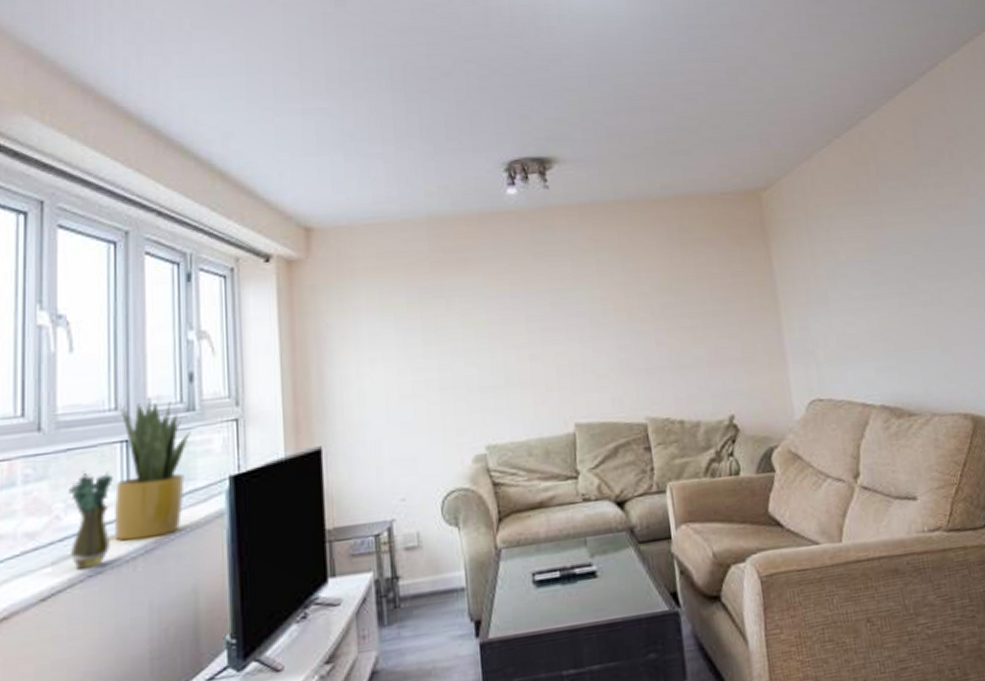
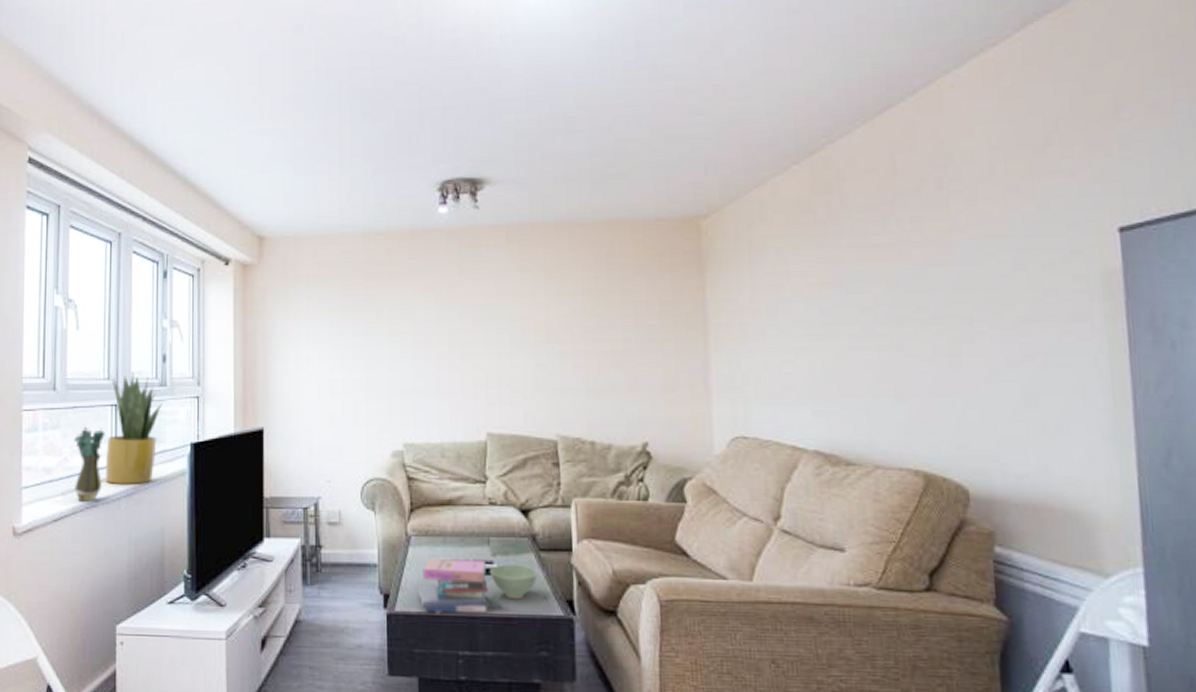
books: none [513,564,590,633] -> present [418,558,488,613]
bowl: none [588,562,640,602] -> present [489,564,538,600]

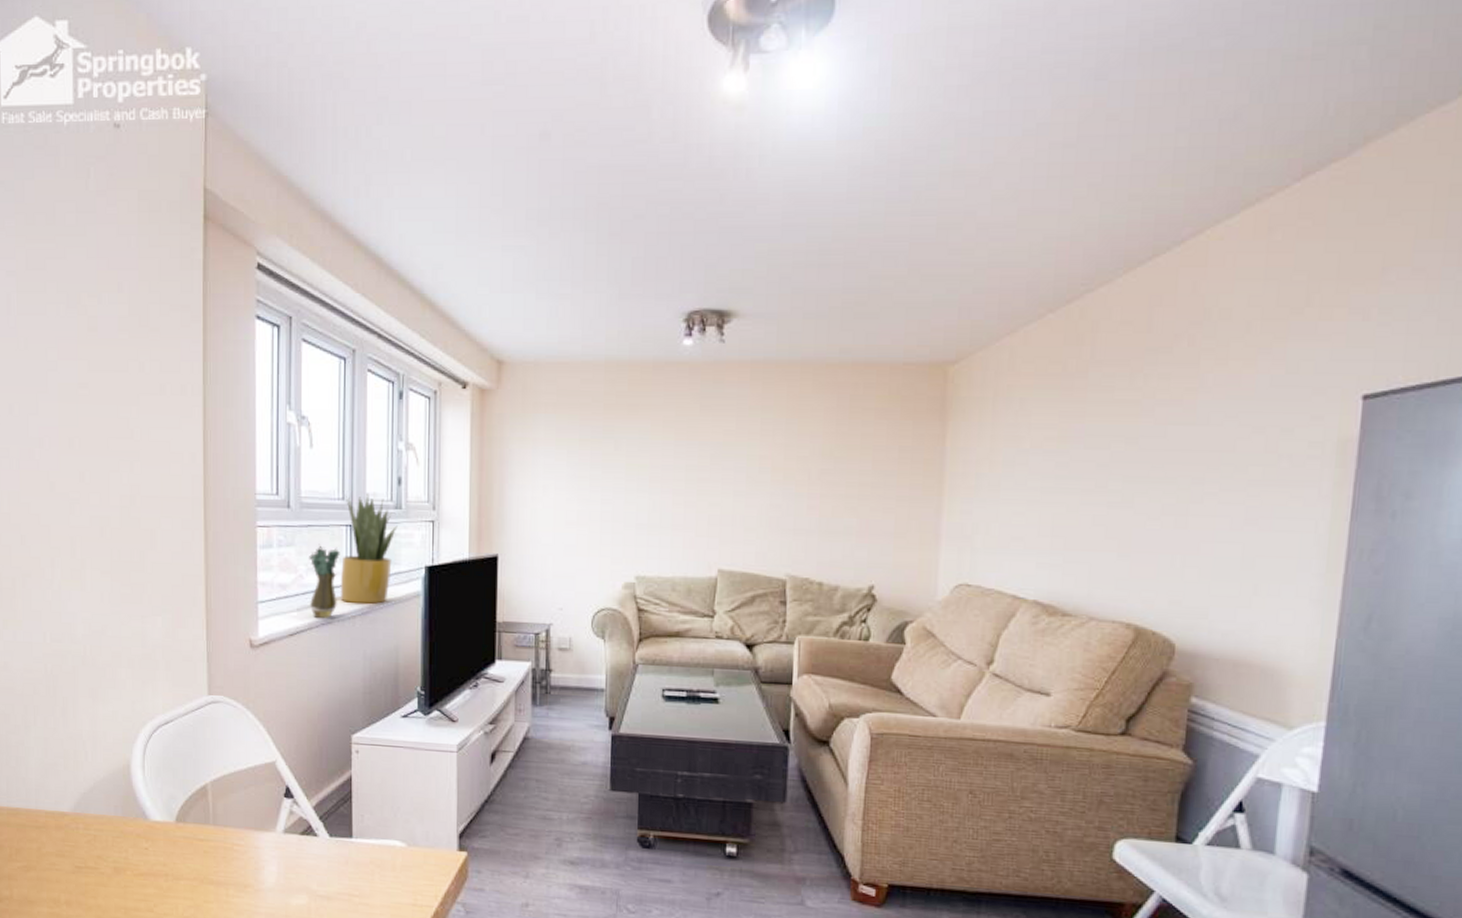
books: present [418,558,488,613] -> none [642,686,709,738]
bowl: present [489,564,538,600] -> none [711,694,758,727]

